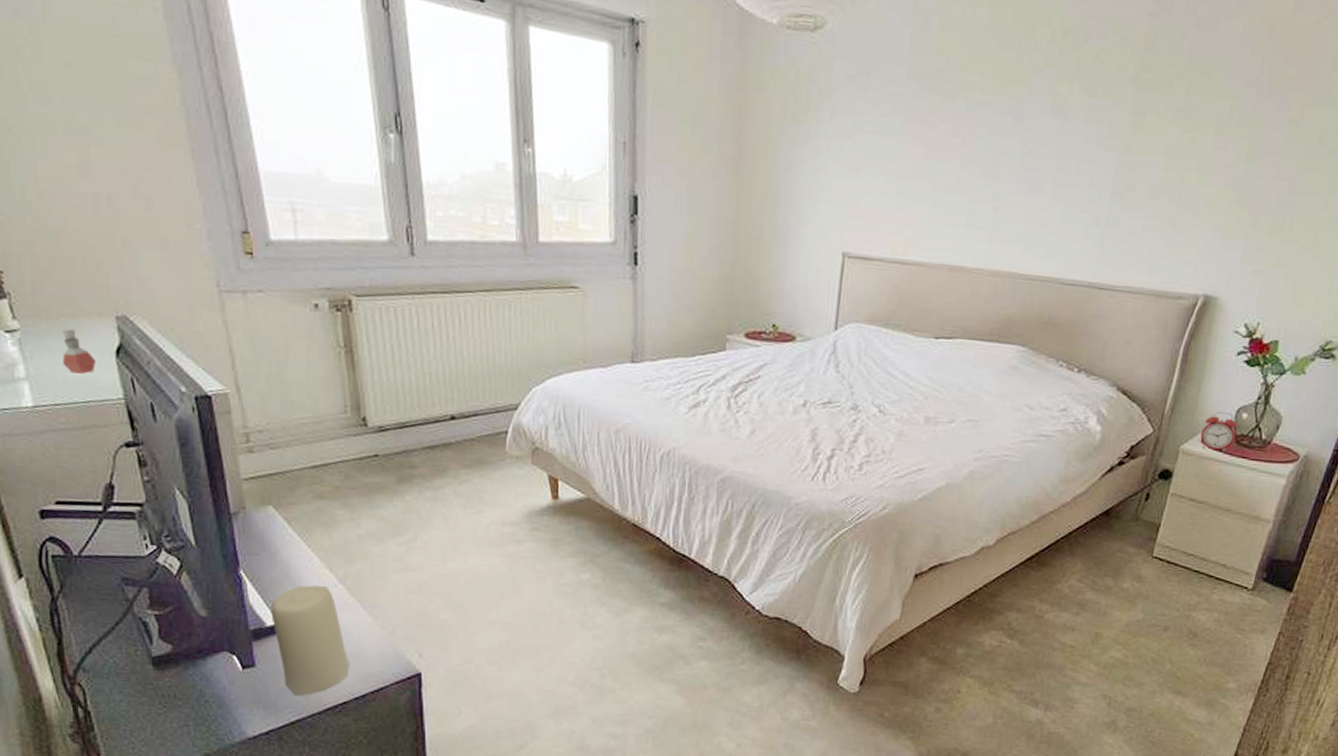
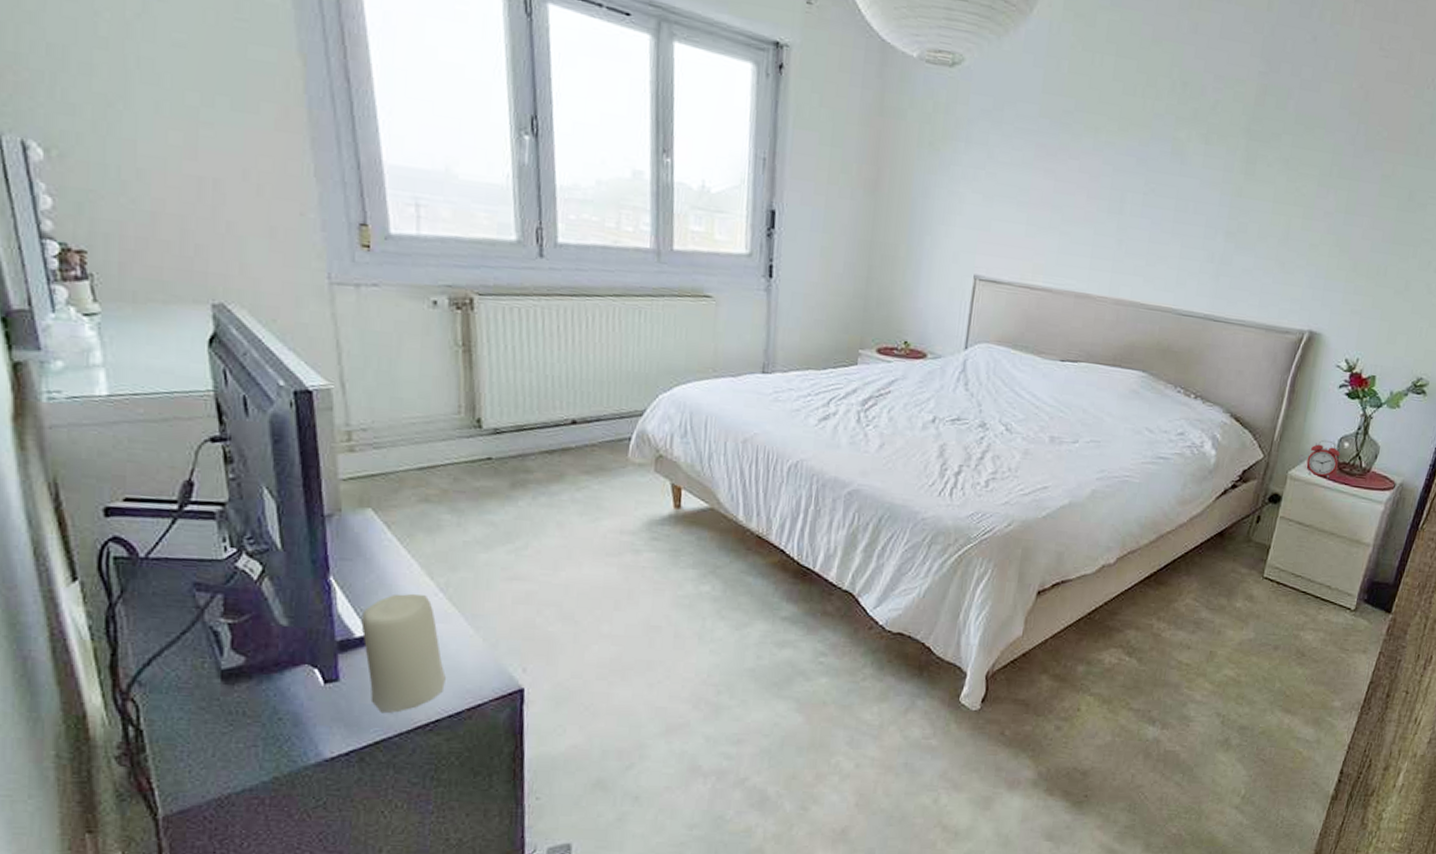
perfume bottle: present [62,328,96,374] -> none [147,314,185,363]

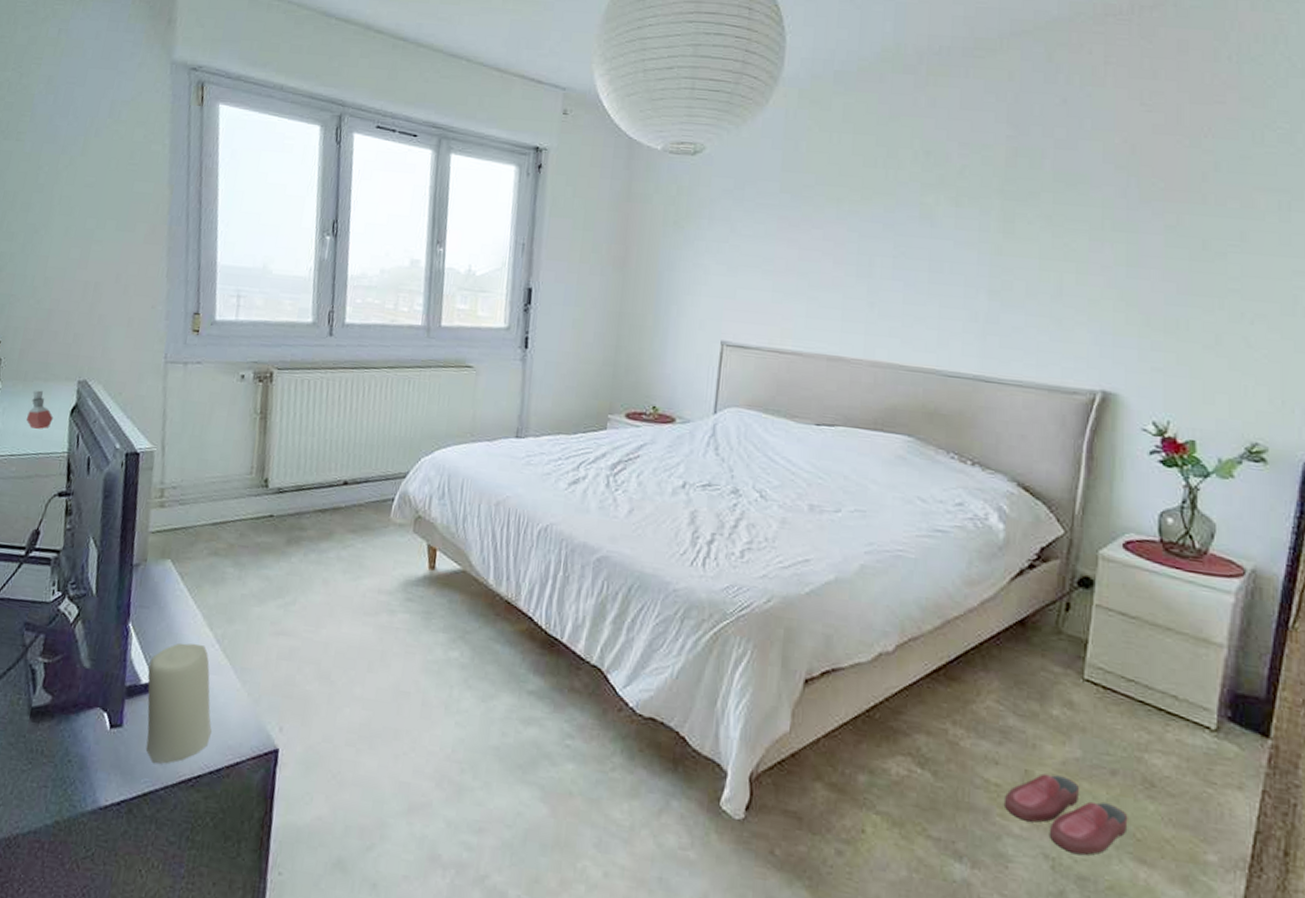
perfume bottle: none [147,314,185,363] -> present [26,390,53,429]
slippers: none [1191,653,1282,711] -> present [1003,773,1128,855]
alarm clock: present [1306,439,1341,478] -> none [1121,513,1164,560]

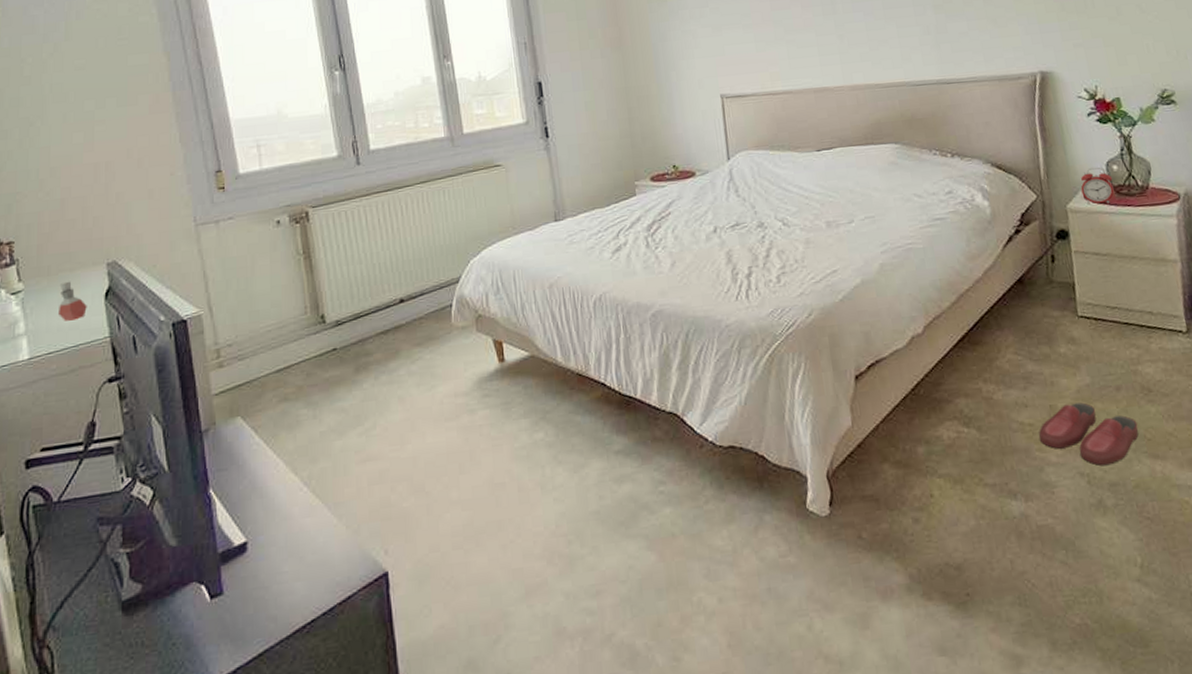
candle: present [145,643,212,764] -> none [239,491,317,622]
alarm clock: none [1121,513,1164,560] -> present [1080,167,1115,204]

